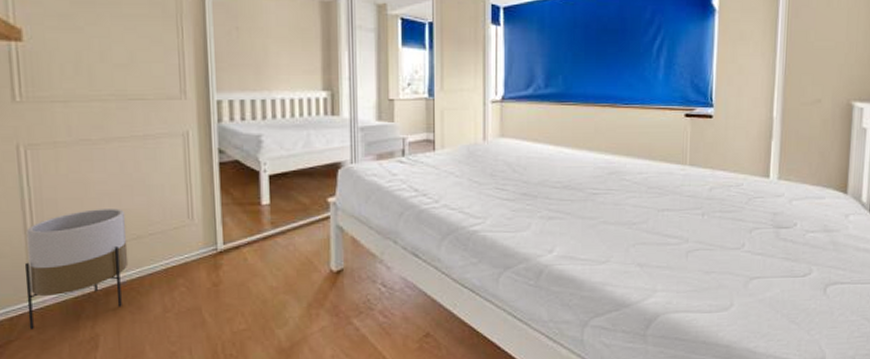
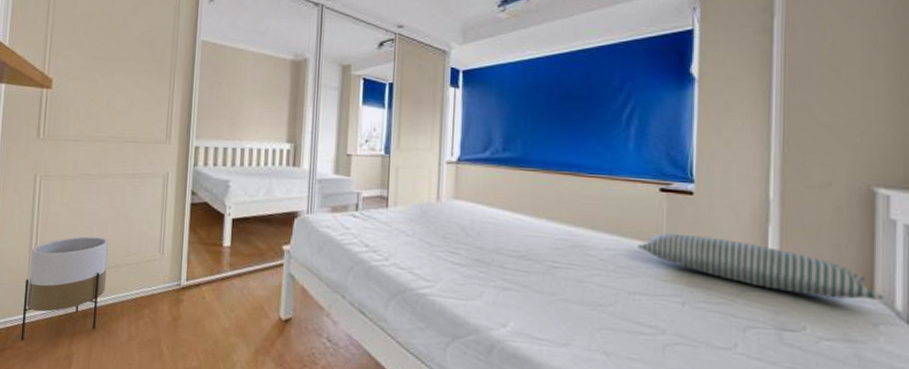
pillow: none [666,153,854,197] -> present [637,232,884,300]

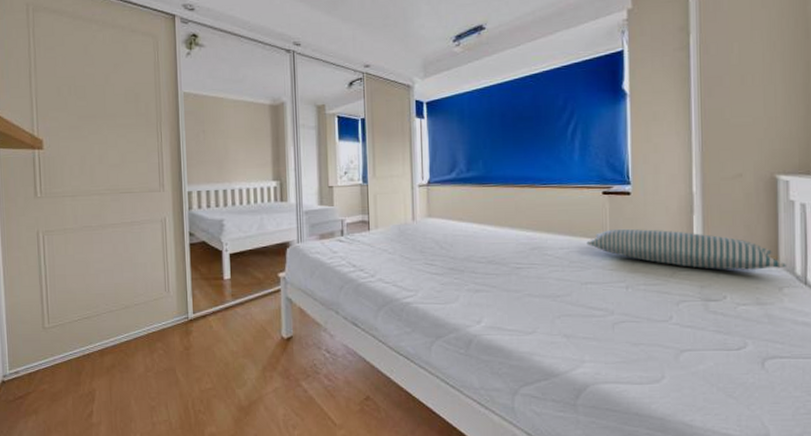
planter: present [20,236,109,342] -> none [40,283,119,384]

